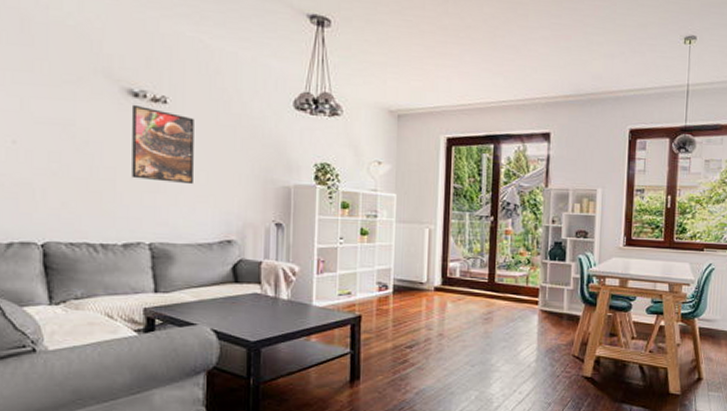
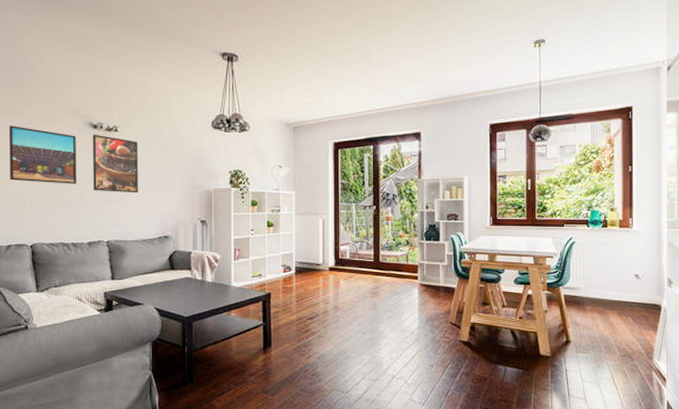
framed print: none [12,84,109,168] -> present [9,126,76,184]

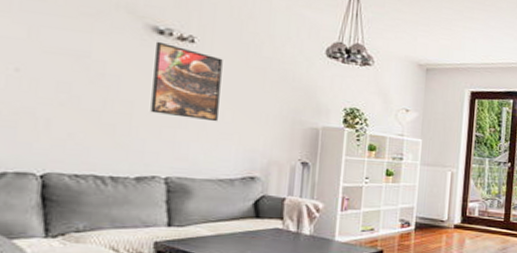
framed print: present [9,126,76,184] -> none [13,12,130,101]

